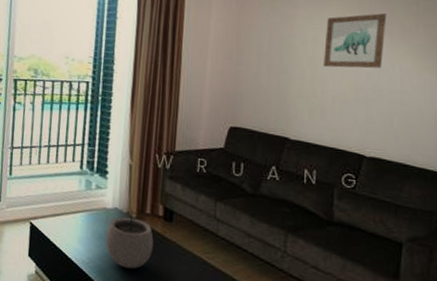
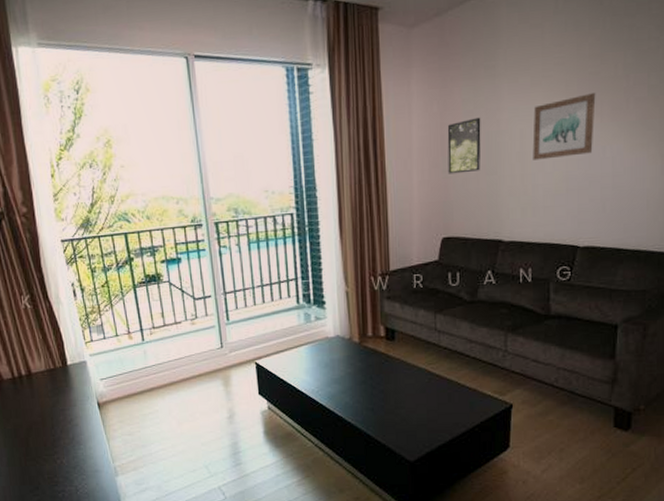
plant pot: present [106,210,154,269] -> none [332,335,379,391]
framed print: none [241,20,276,69] -> present [447,117,481,174]

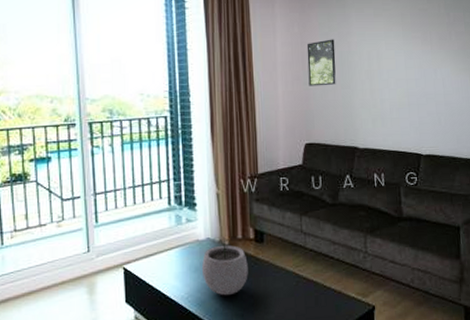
plant pot: none [332,335,379,391] -> present [202,238,248,296]
wall art: present [532,93,596,160] -> none [377,25,427,78]

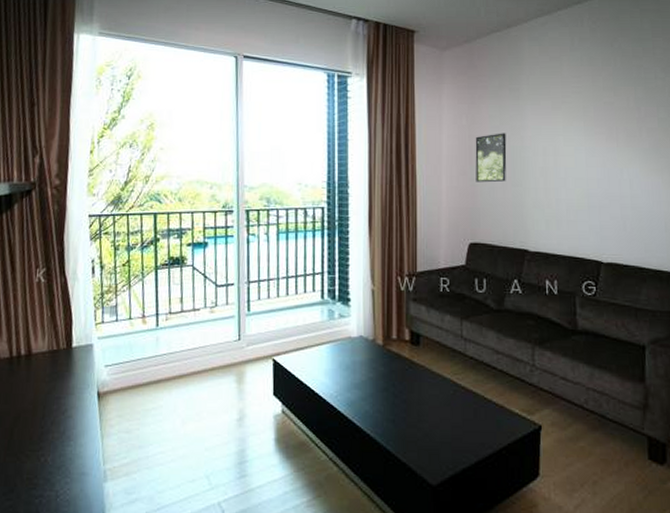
plant pot: present [202,238,248,296] -> none [353,337,402,399]

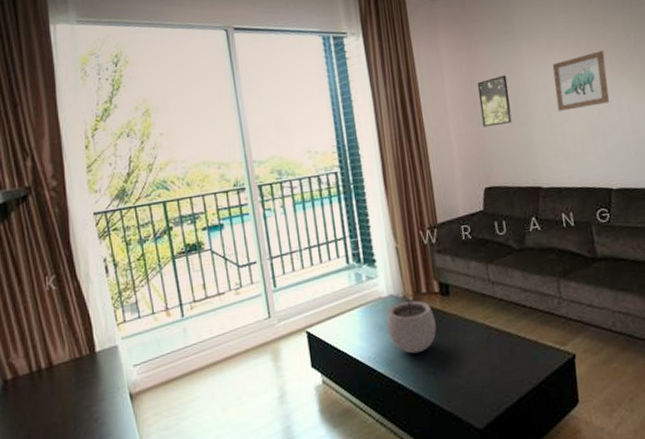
plant pot: none [353,337,402,399] -> present [387,293,437,354]
wall art: none [555,120,612,176] -> present [552,51,610,111]

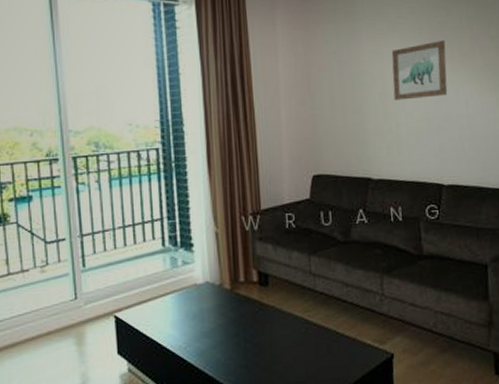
plant pot: present [387,293,437,354] -> none [201,281,252,345]
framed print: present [477,75,512,127] -> none [312,58,346,112]

